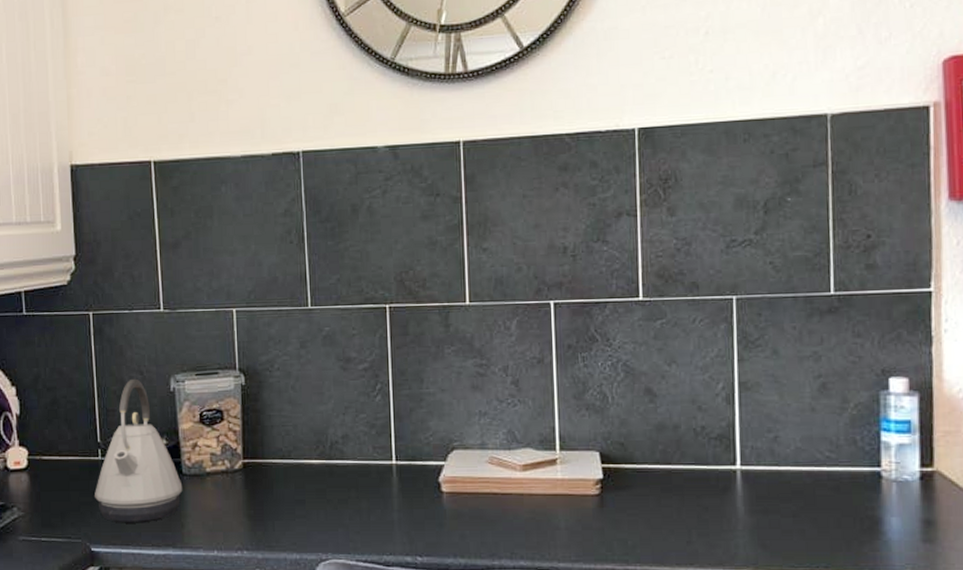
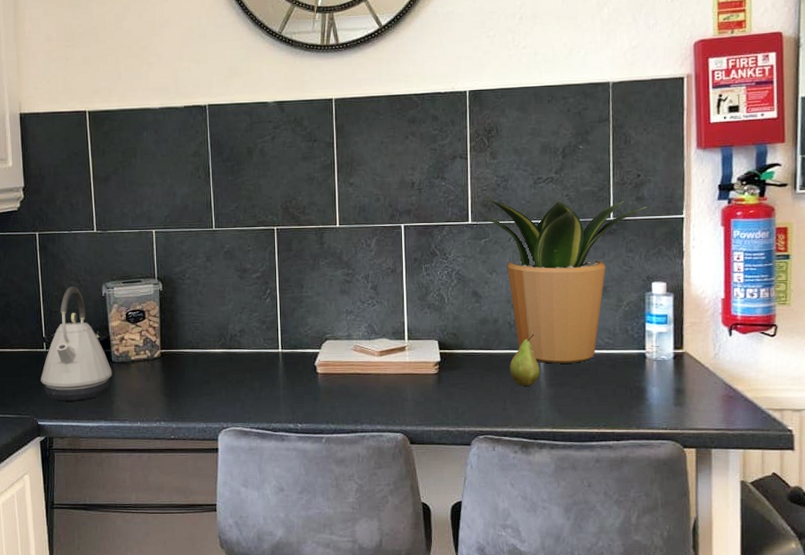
potted plant: none [658,266,882,484] -> present [483,197,648,364]
fruit: none [695,444,736,513] -> present [510,334,540,386]

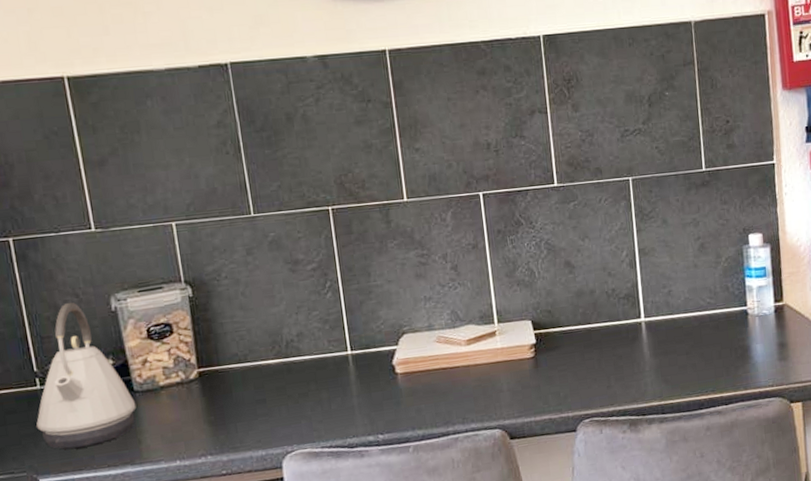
potted plant: present [483,197,648,364] -> none [568,149,739,332]
fruit: present [510,334,540,386] -> none [610,302,643,360]

